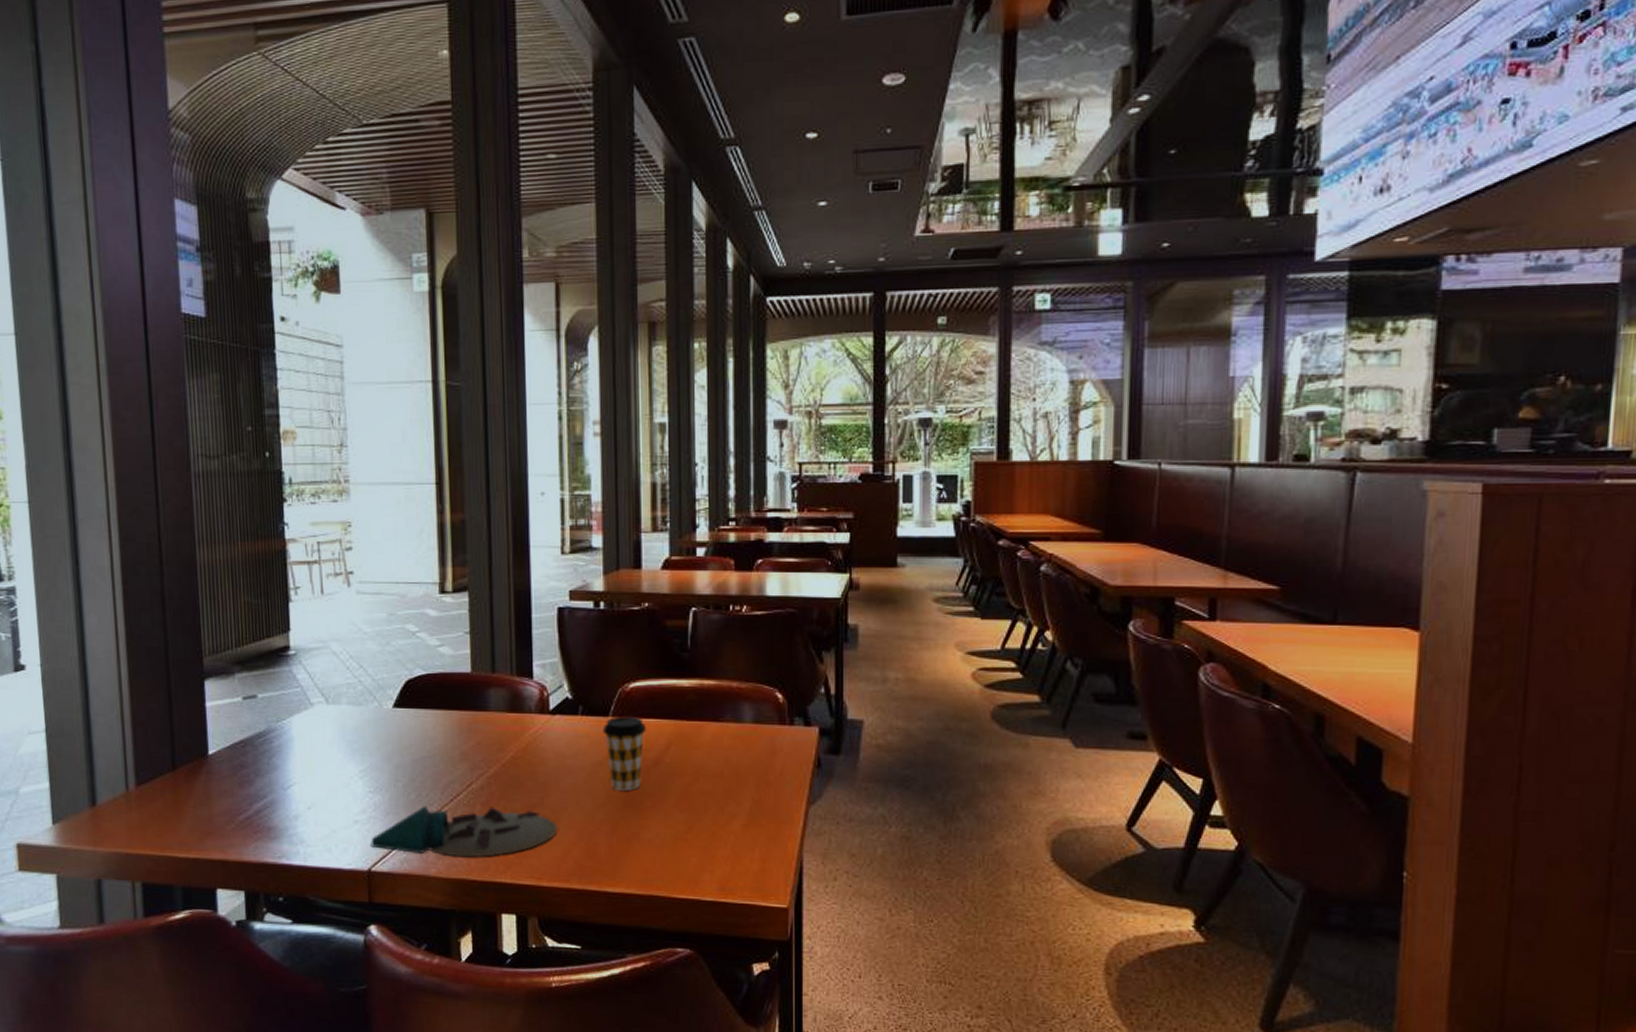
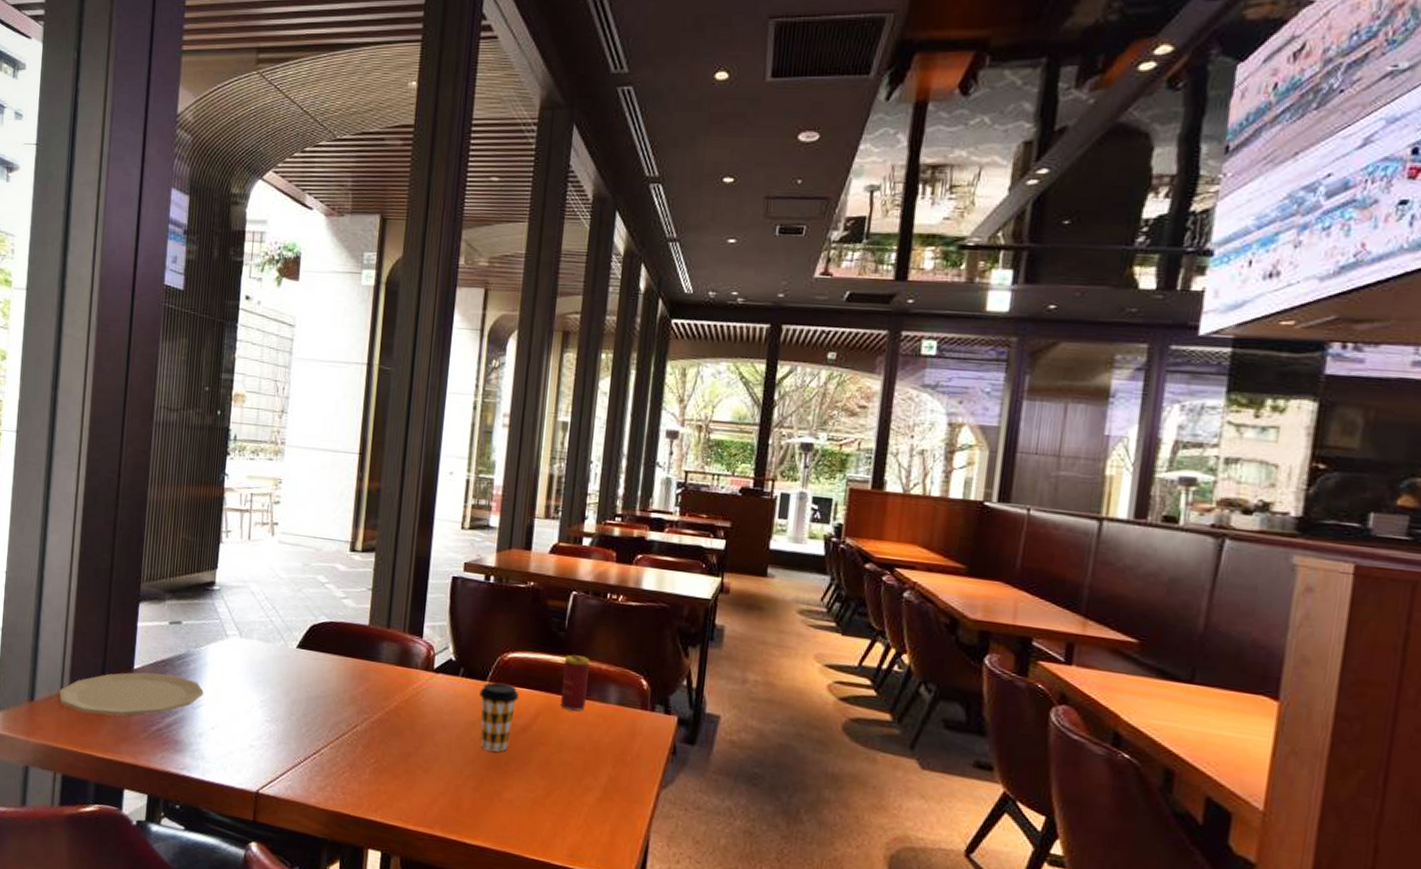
plate: none [125,755,294,811] -> present [59,672,204,716]
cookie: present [371,806,558,858] -> none [261,740,429,795]
beverage can: none [692,676,719,736] -> present [561,654,590,712]

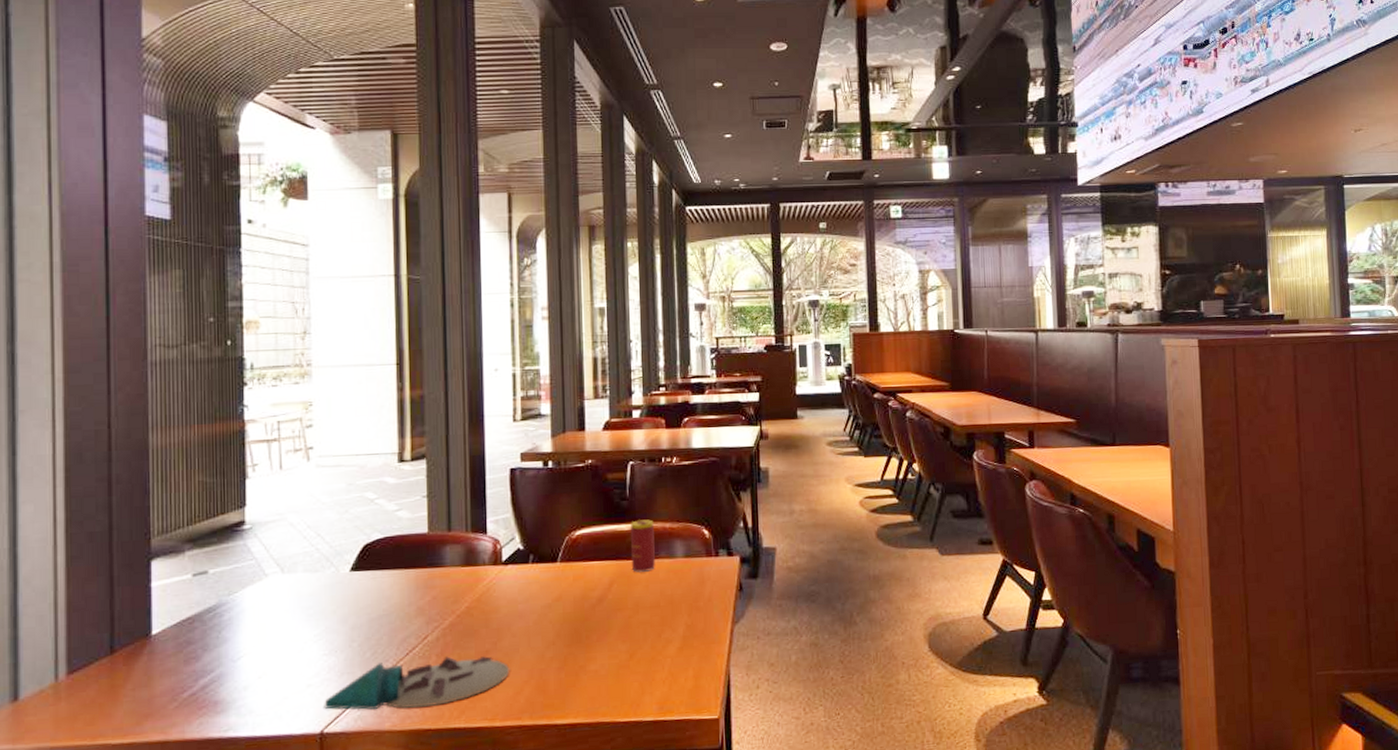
plate: present [59,672,204,716] -> none [53,630,244,698]
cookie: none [261,740,429,795] -> present [324,656,510,710]
coffee cup: present [479,682,519,752] -> none [552,560,592,629]

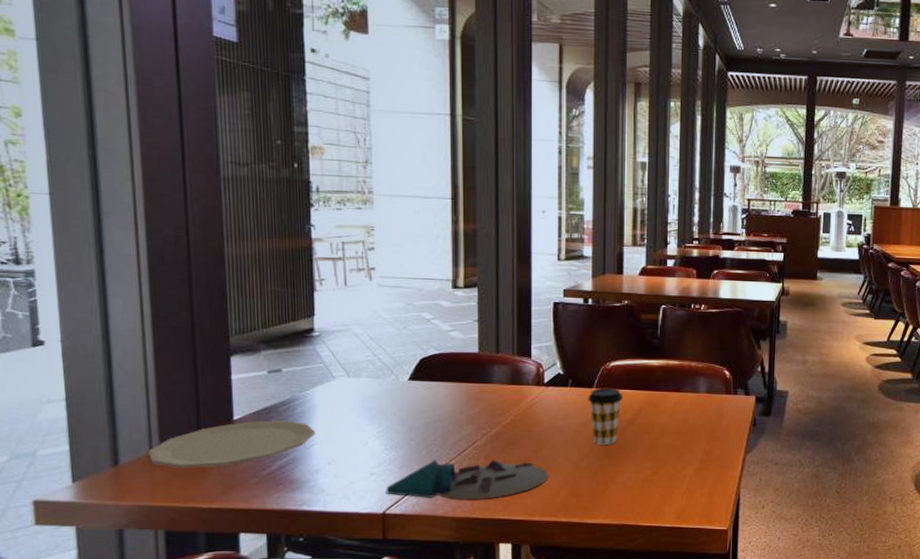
plate: none [53,630,244,698] -> present [148,420,315,468]
coffee cup: none [552,560,592,629] -> present [588,387,623,445]
beverage can: present [631,519,655,572] -> none [660,357,681,403]

